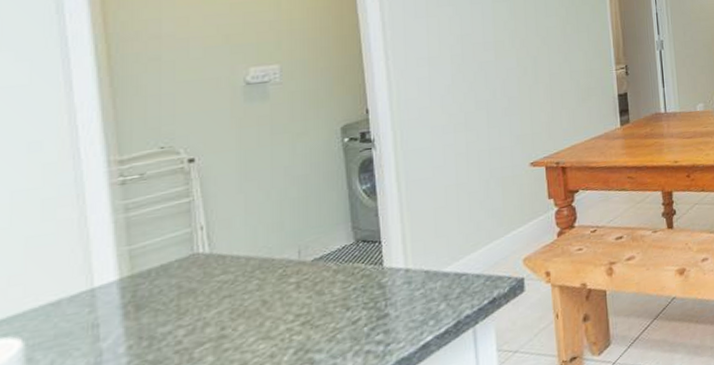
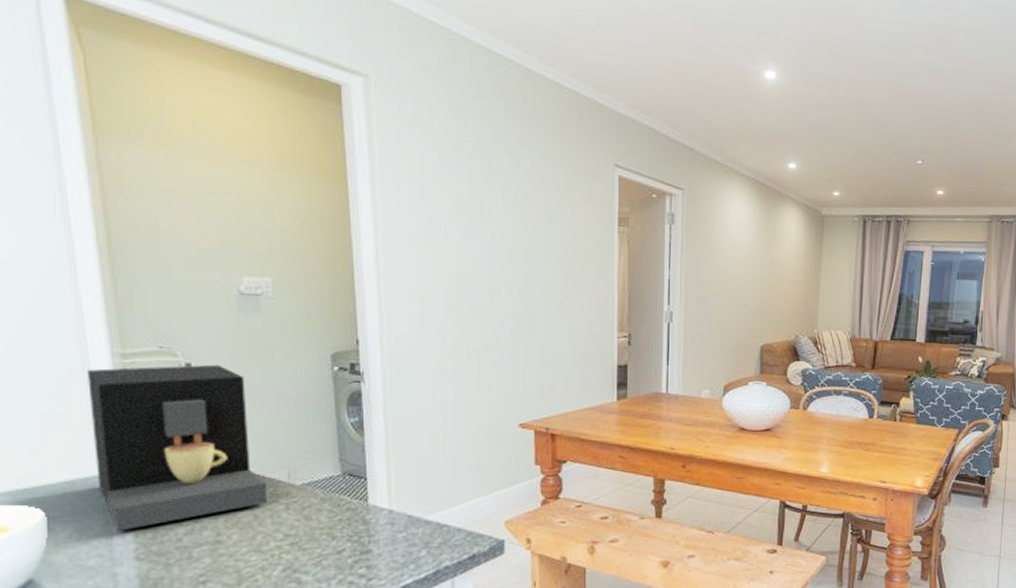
coffee maker: none [80,155,277,346] -> present [88,364,268,531]

